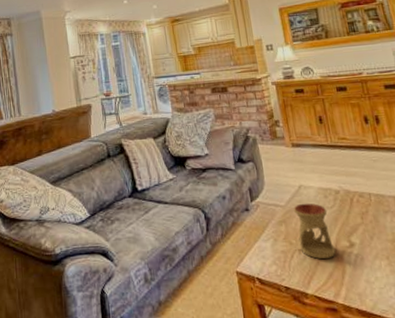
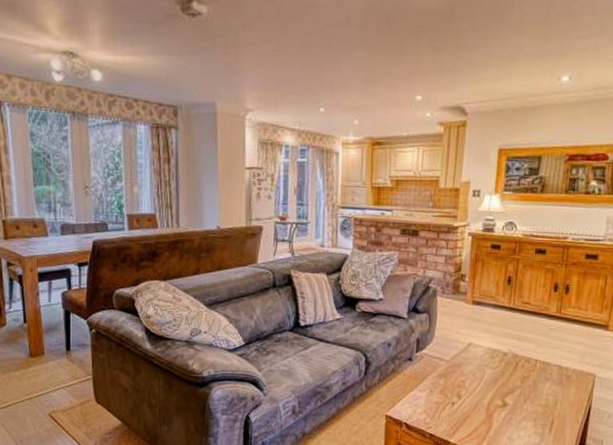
oil burner: present [294,203,336,259] -> none [454,360,490,414]

